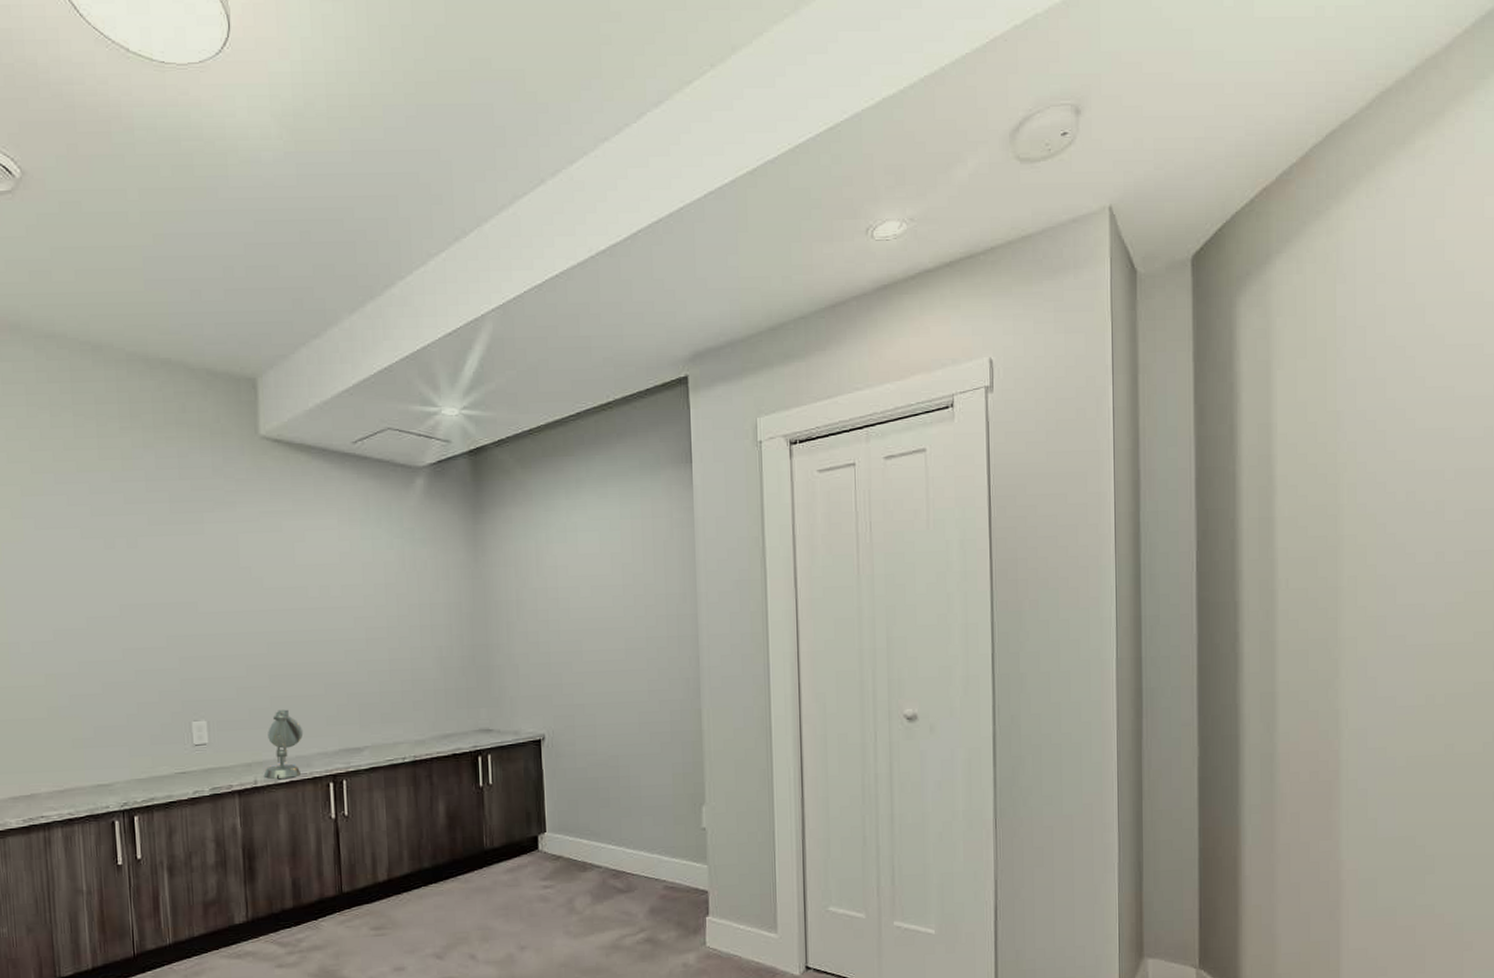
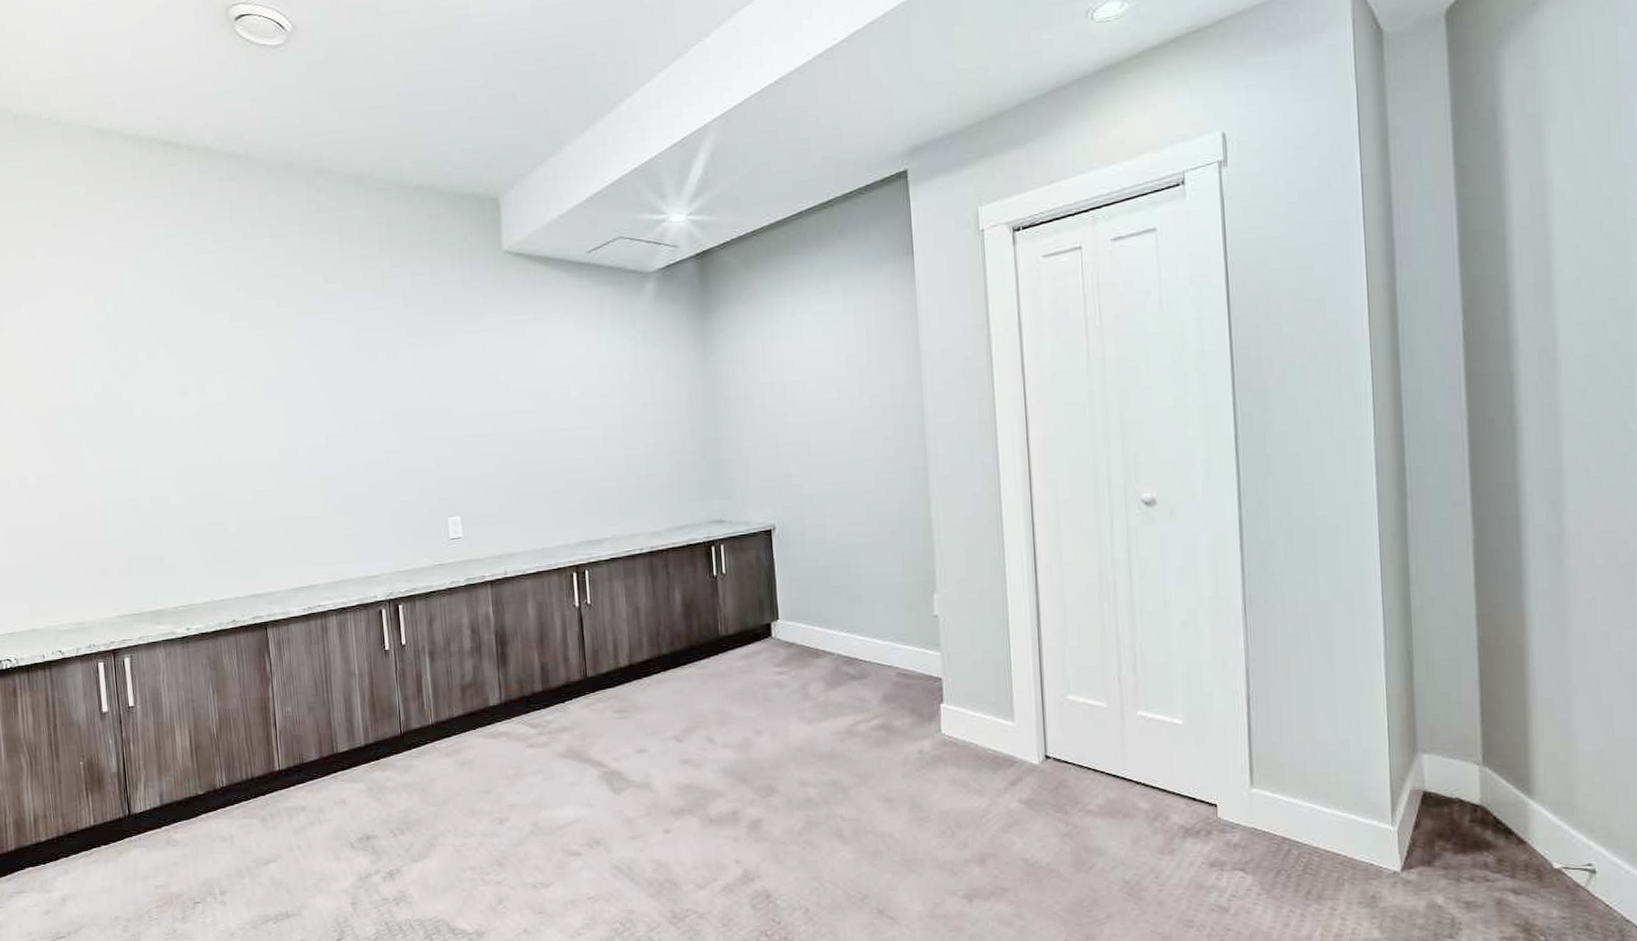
desk lamp: present [263,709,304,780] -> none [512,504,548,571]

